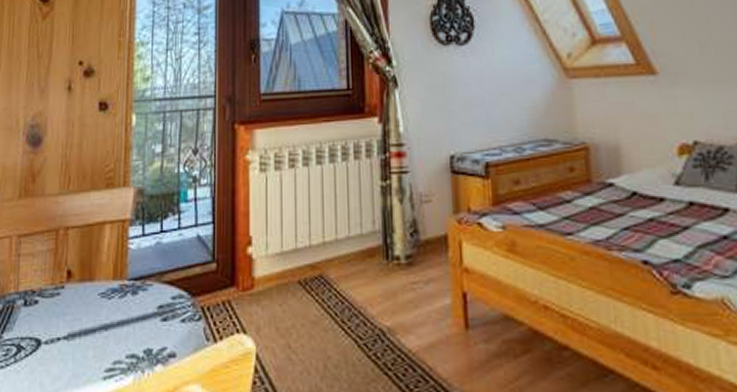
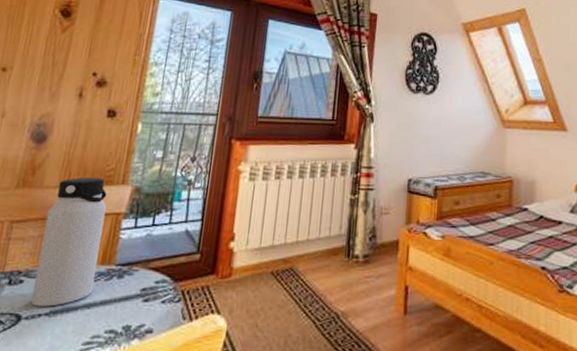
water bottle: none [48,180,111,329] -> present [31,177,107,307]

